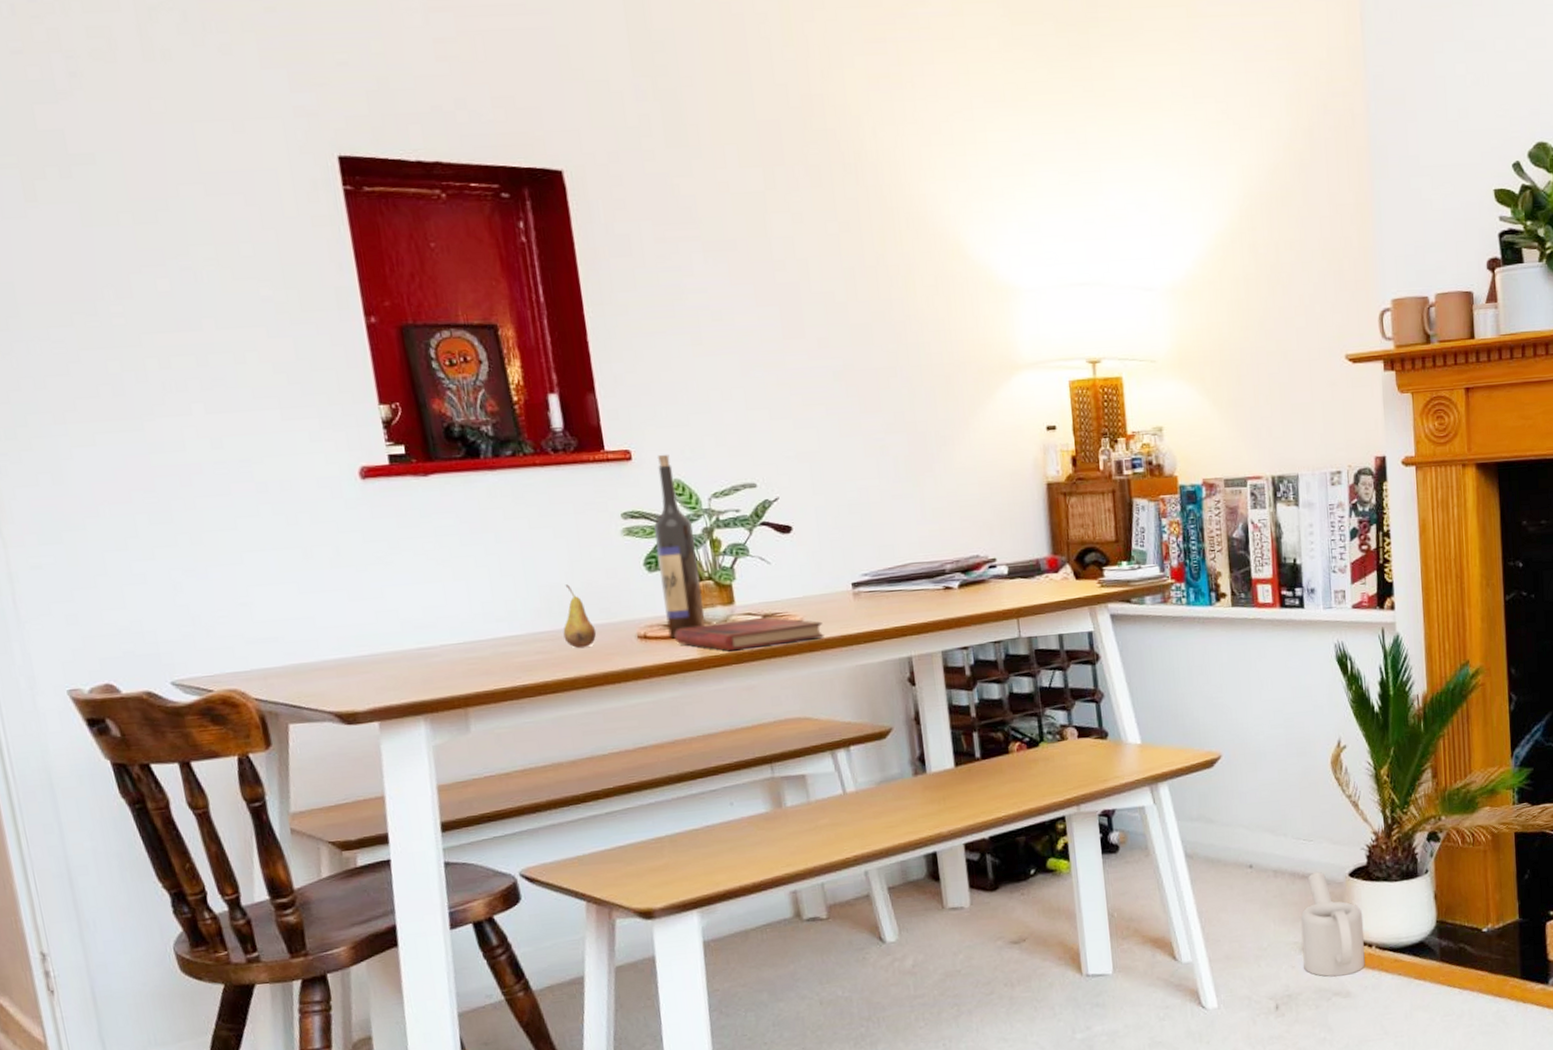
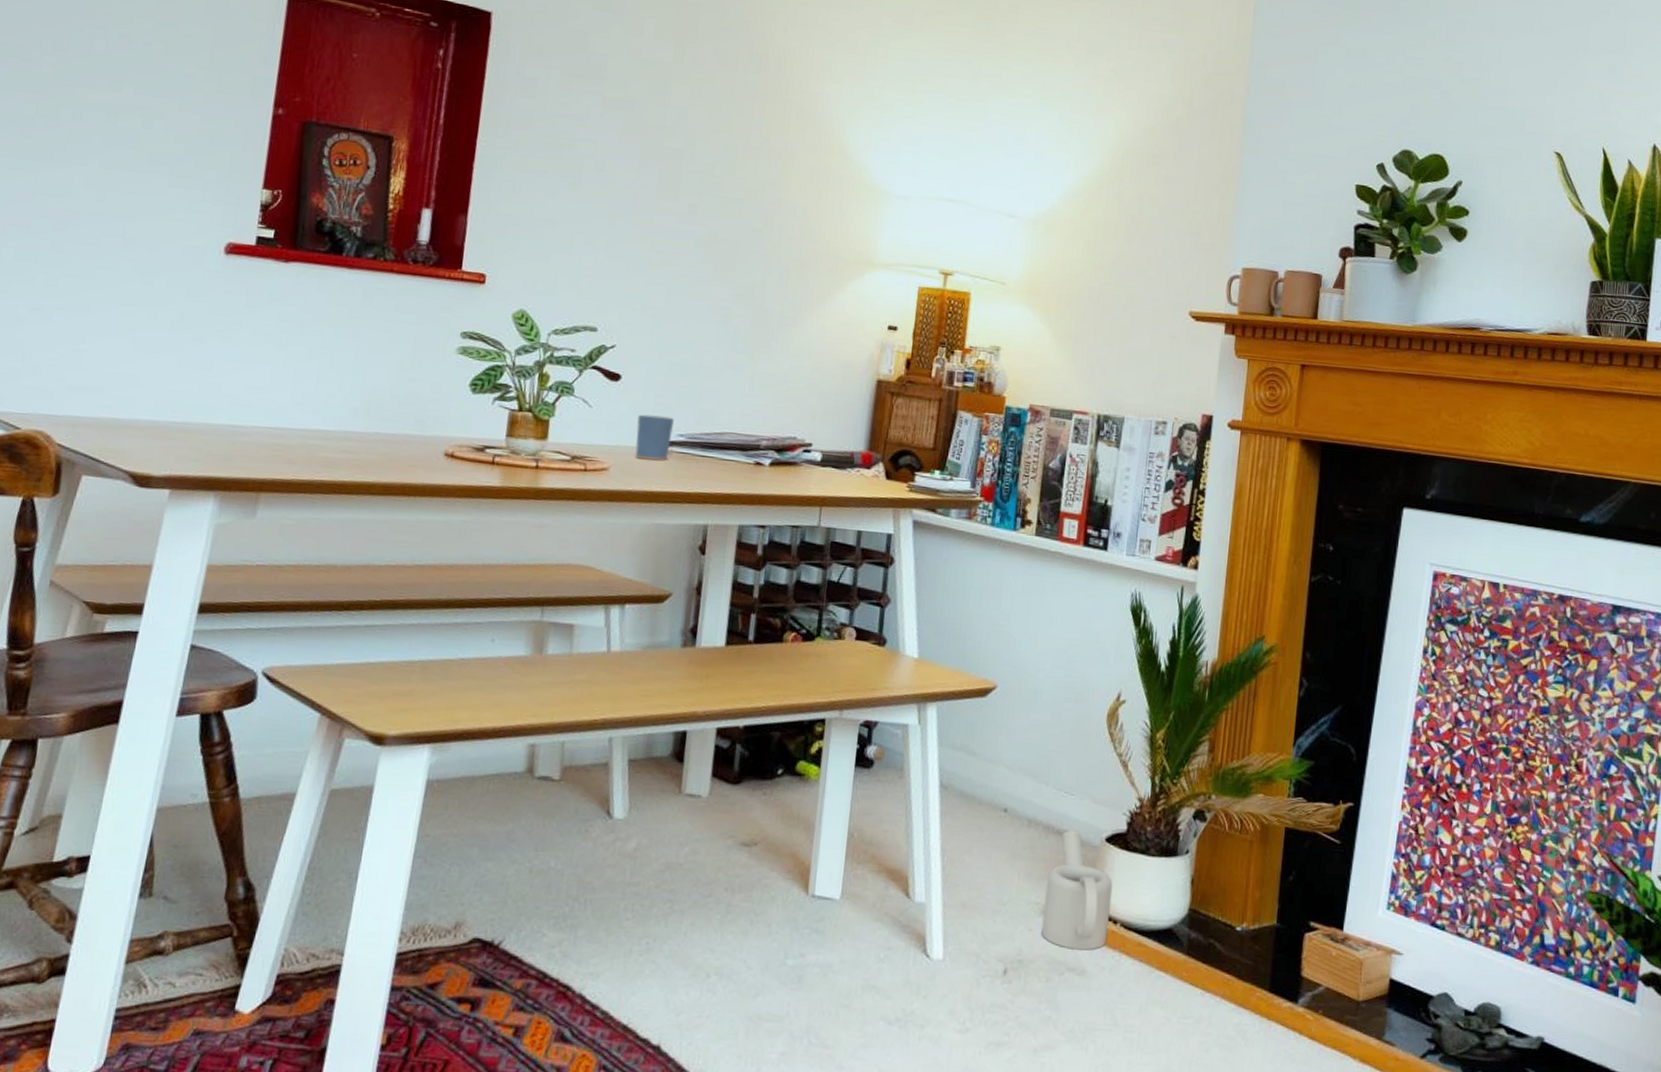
fruit: present [563,584,597,649] -> none [373,390,407,456]
wine bottle: present [654,454,706,639] -> none [475,283,527,463]
diary: present [673,616,824,651] -> none [479,454,628,489]
mug: none [818,558,857,606] -> present [635,414,674,461]

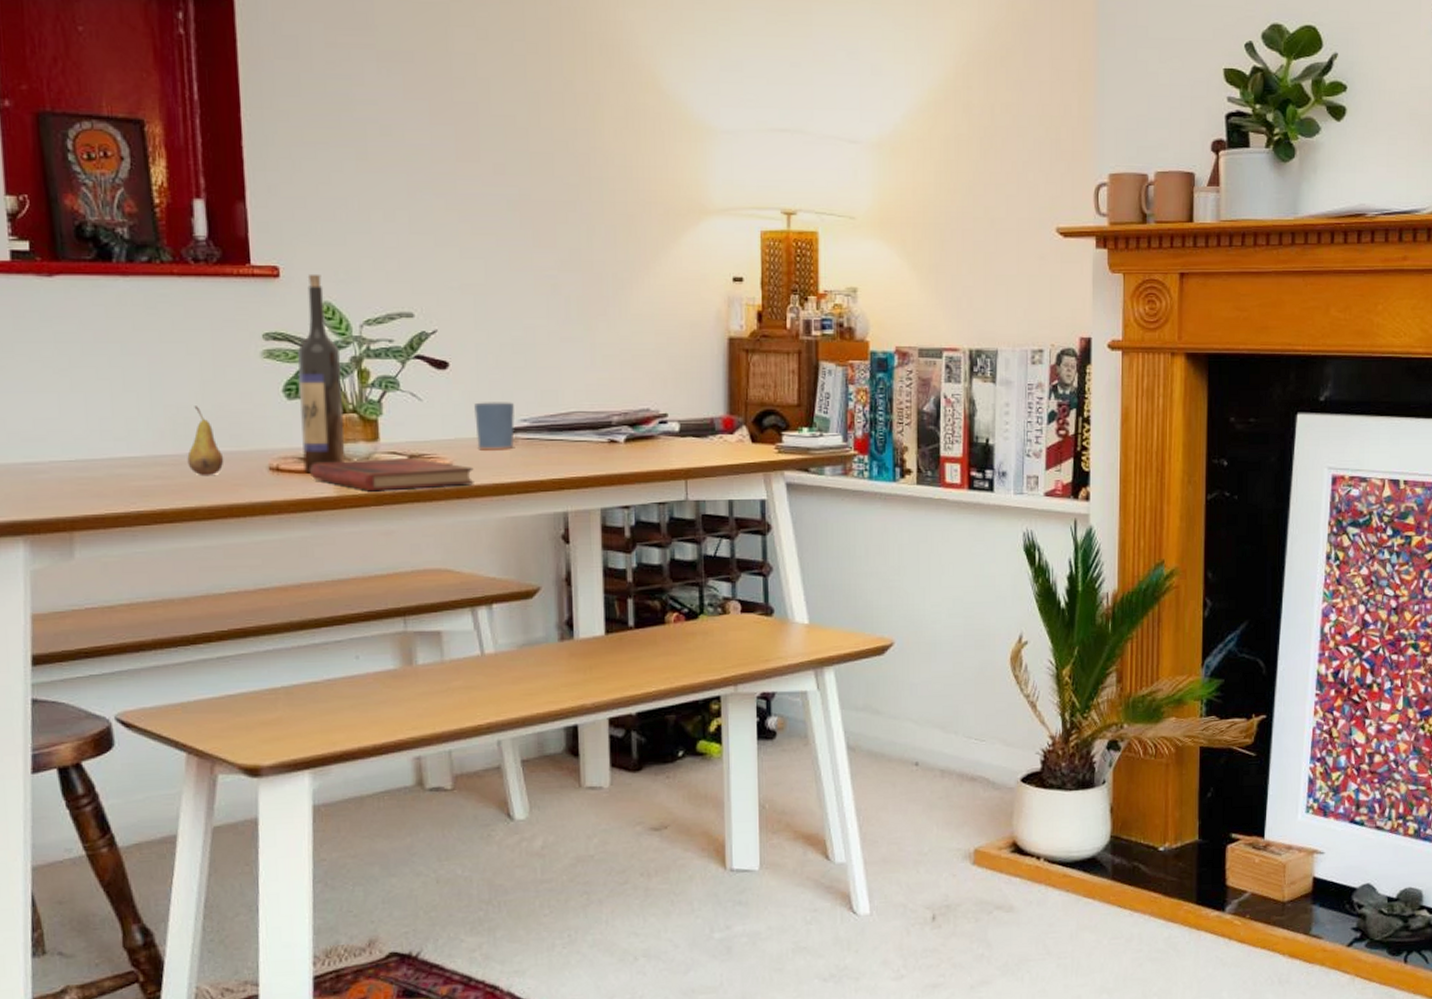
fruit: none [373,390,407,456] -> present [187,406,224,477]
wine bottle: none [475,283,527,463] -> present [298,273,346,473]
diary: none [479,454,628,489] -> present [309,457,474,492]
watering can: present [1041,830,1113,951] -> none [966,775,1033,889]

